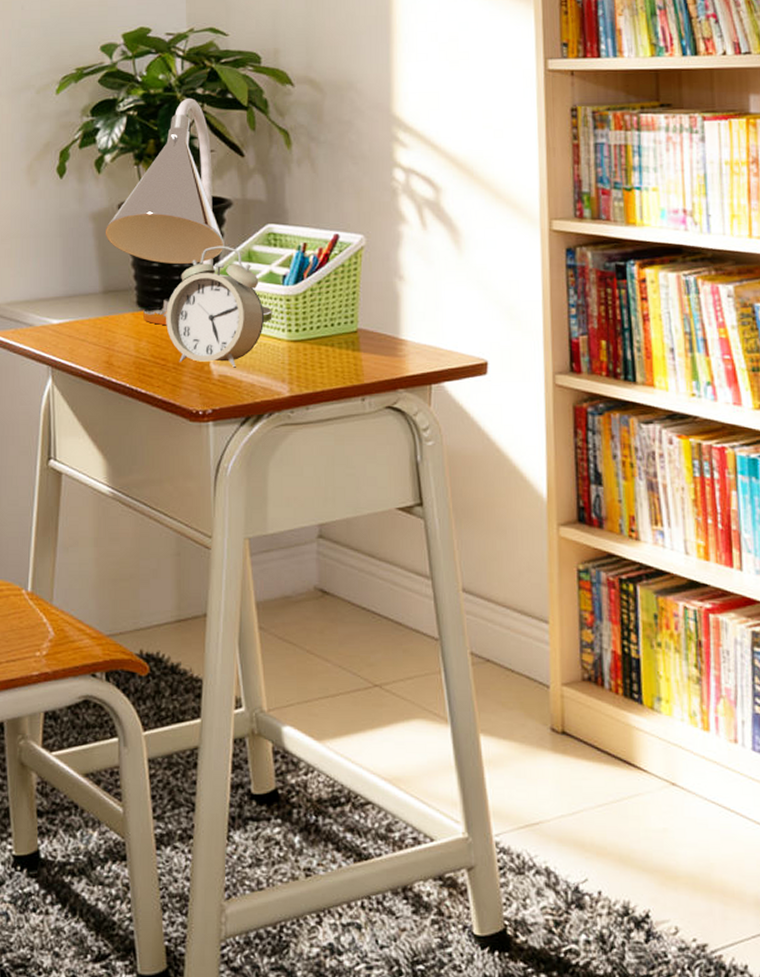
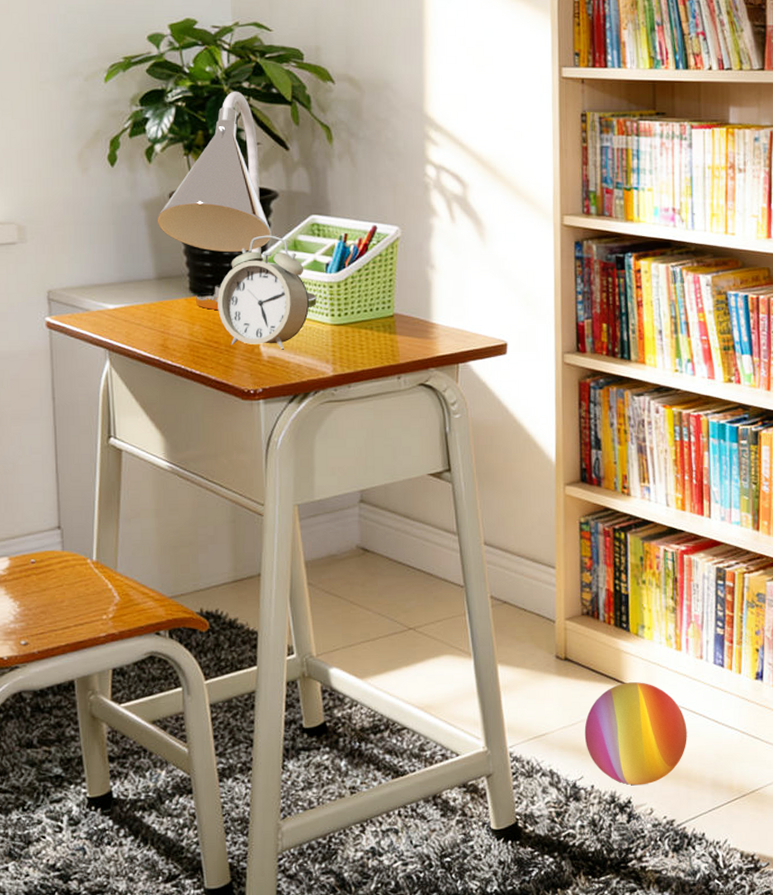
ball: none [588,766,721,897] -> present [584,682,687,786]

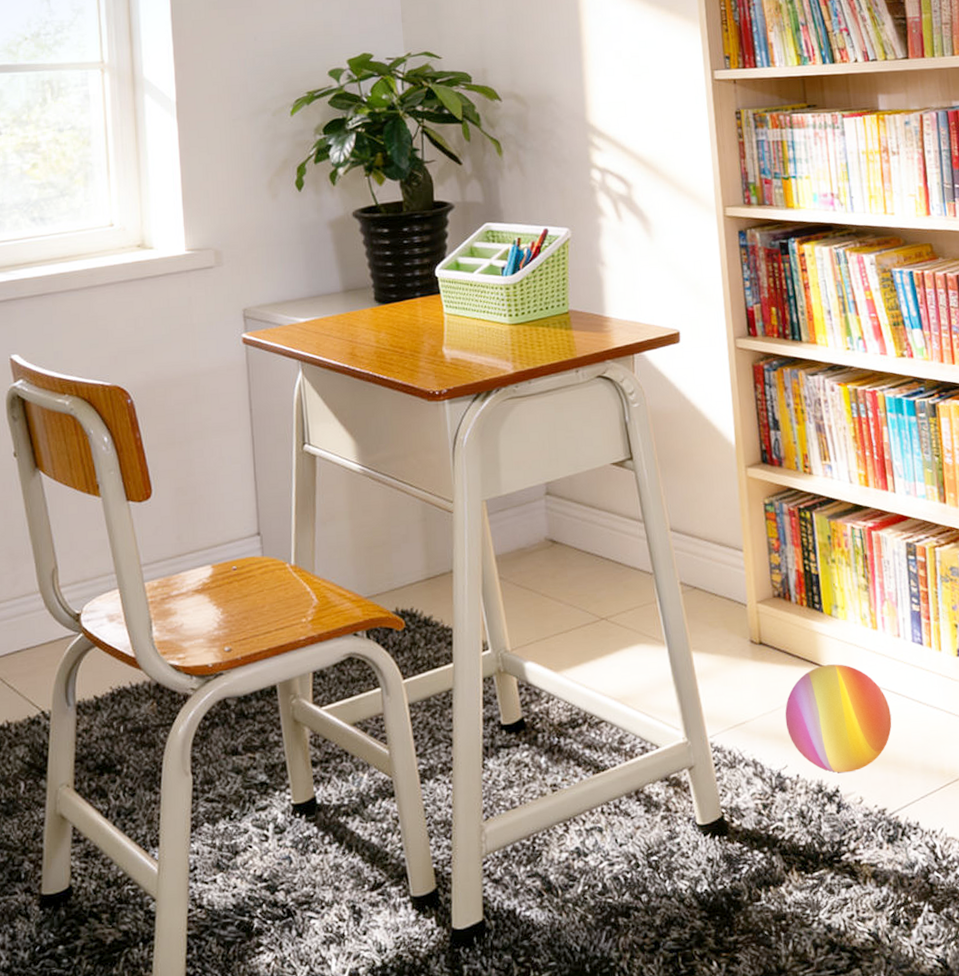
table lamp: present [157,91,317,311] -> none [342,114,495,318]
alarm clock: present [217,235,310,350] -> none [401,244,488,351]

